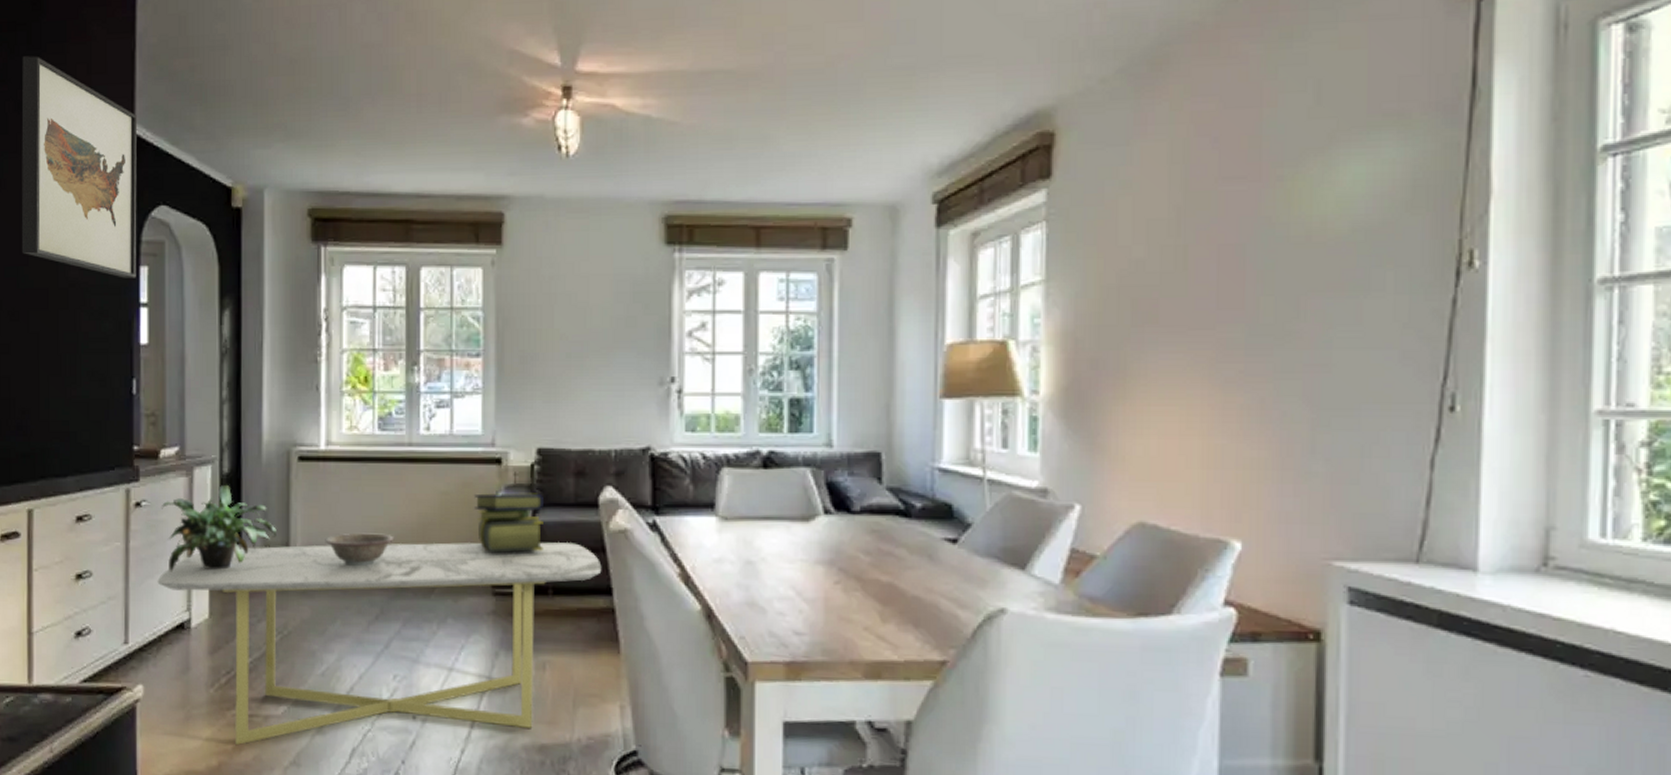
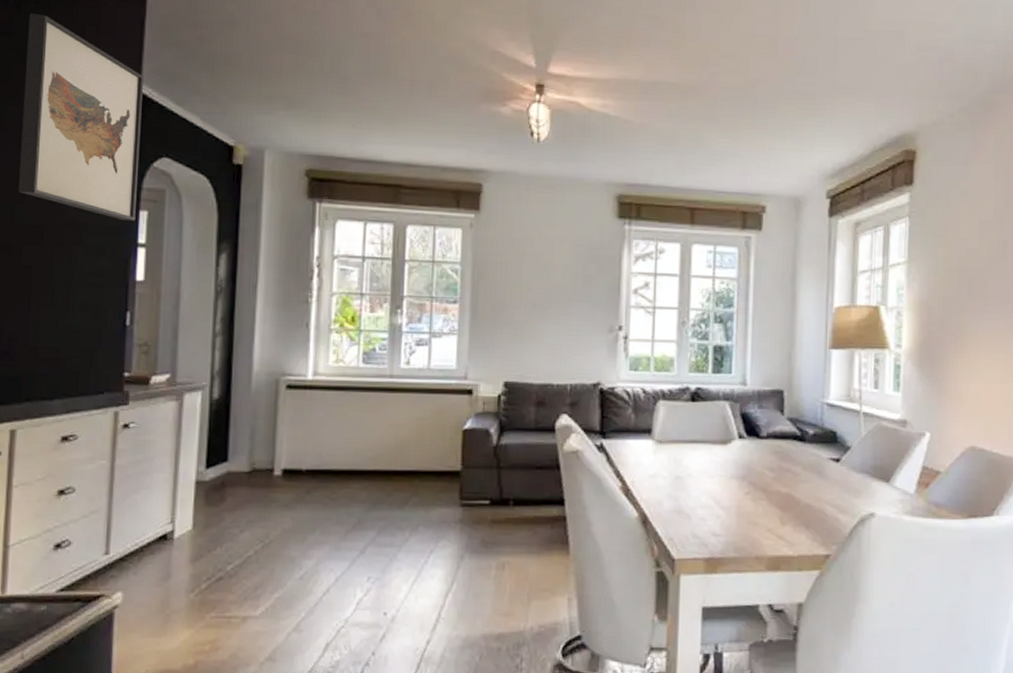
coffee table: present [157,542,602,745] -> none [142,461,556,644]
potted plant: present [162,485,277,574] -> none [150,409,263,489]
decorative bowl: present [325,533,394,567] -> none [308,452,373,483]
stack of books: present [474,493,543,553] -> none [447,419,508,470]

